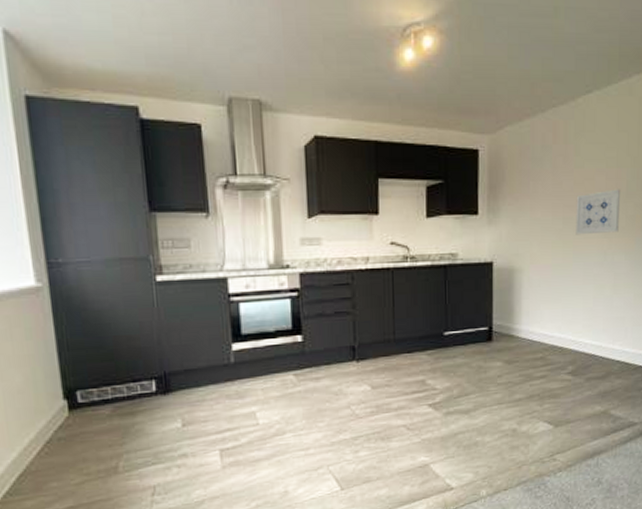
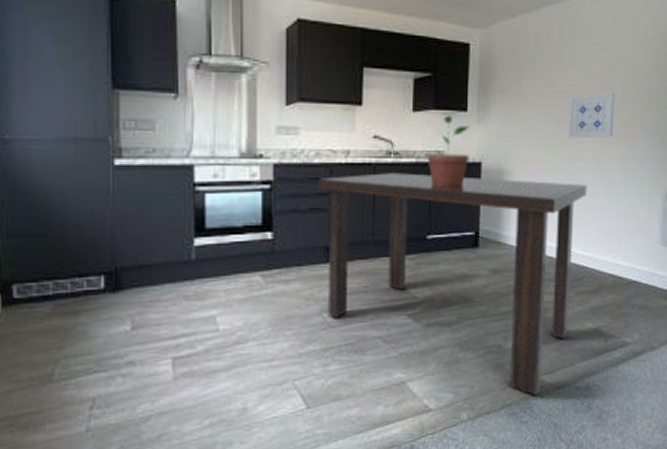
dining table: none [341,275,595,474] -> present [318,173,587,396]
potted plant: none [441,219,481,286] -> present [427,115,469,186]

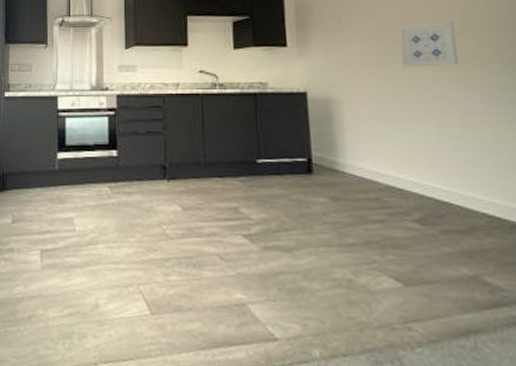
dining table: present [318,173,587,396] -> none [153,102,437,346]
potted plant: present [427,115,469,186] -> none [251,51,294,114]

